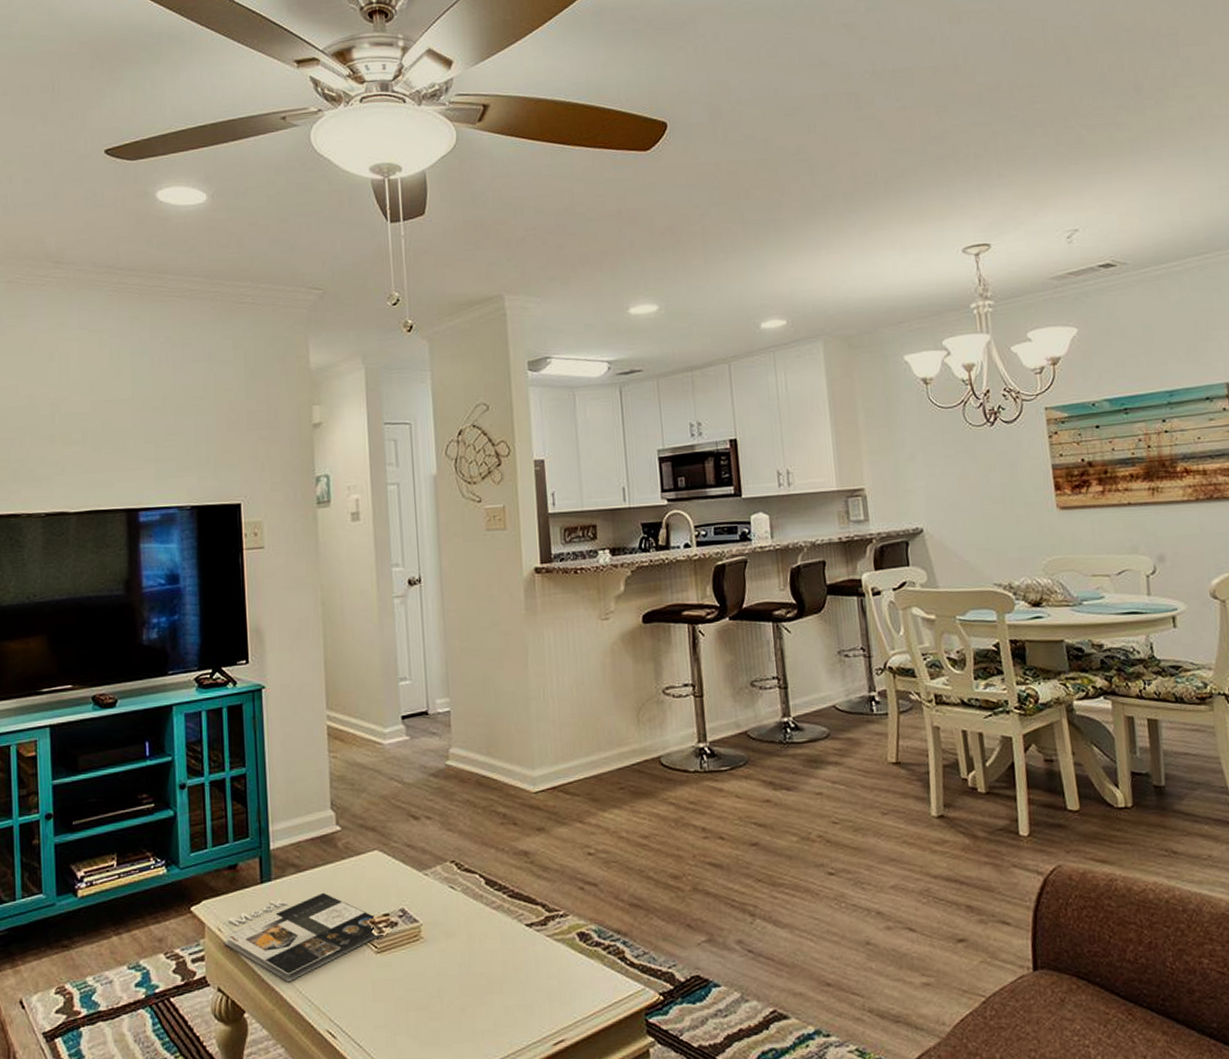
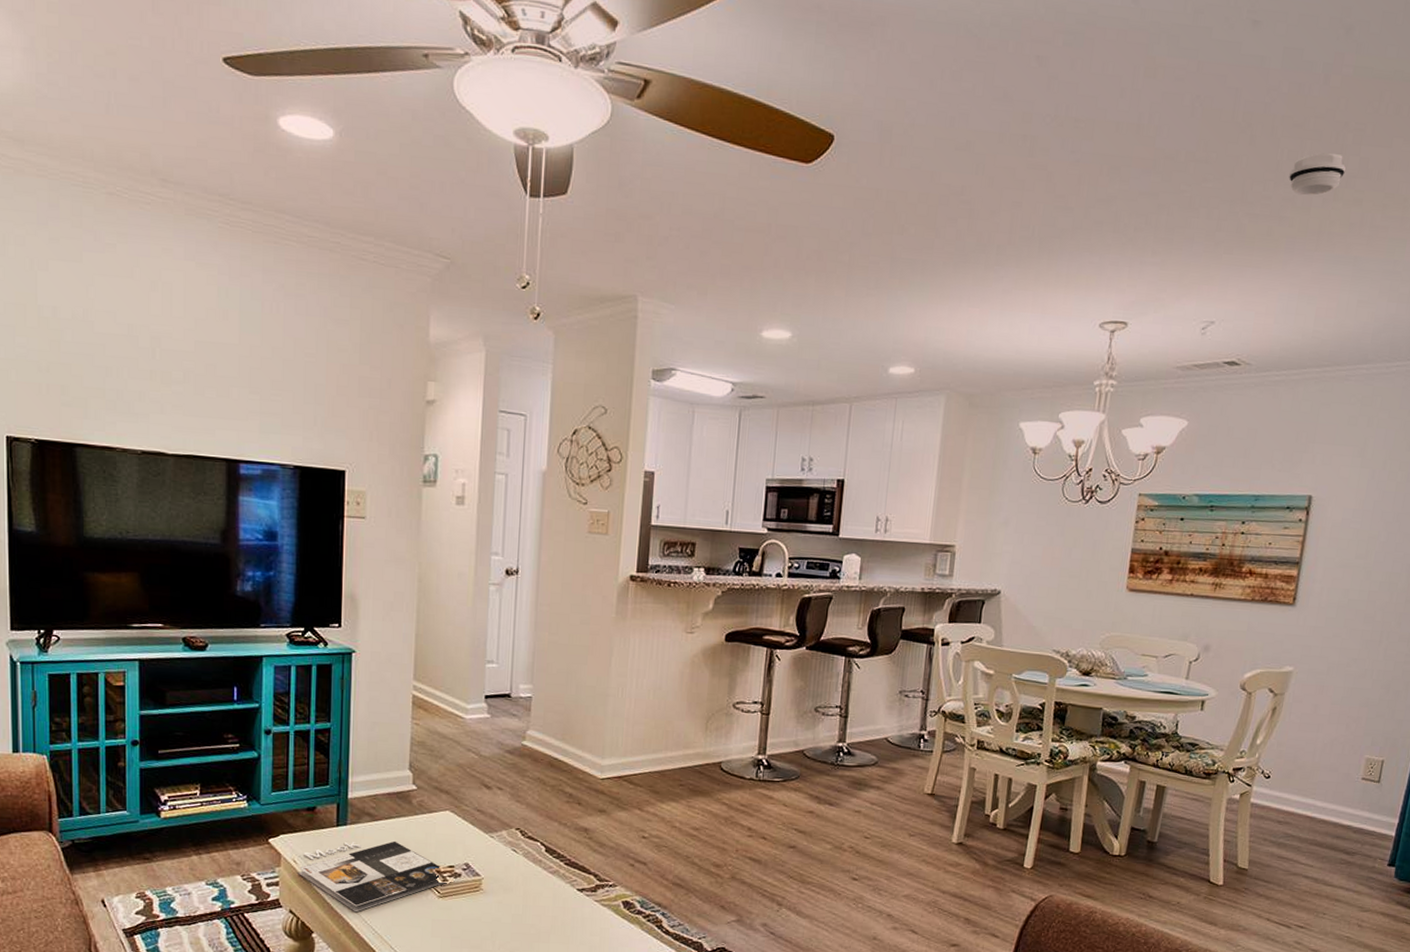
smoke detector: none [1114,59,1171,100] -> present [1289,153,1347,195]

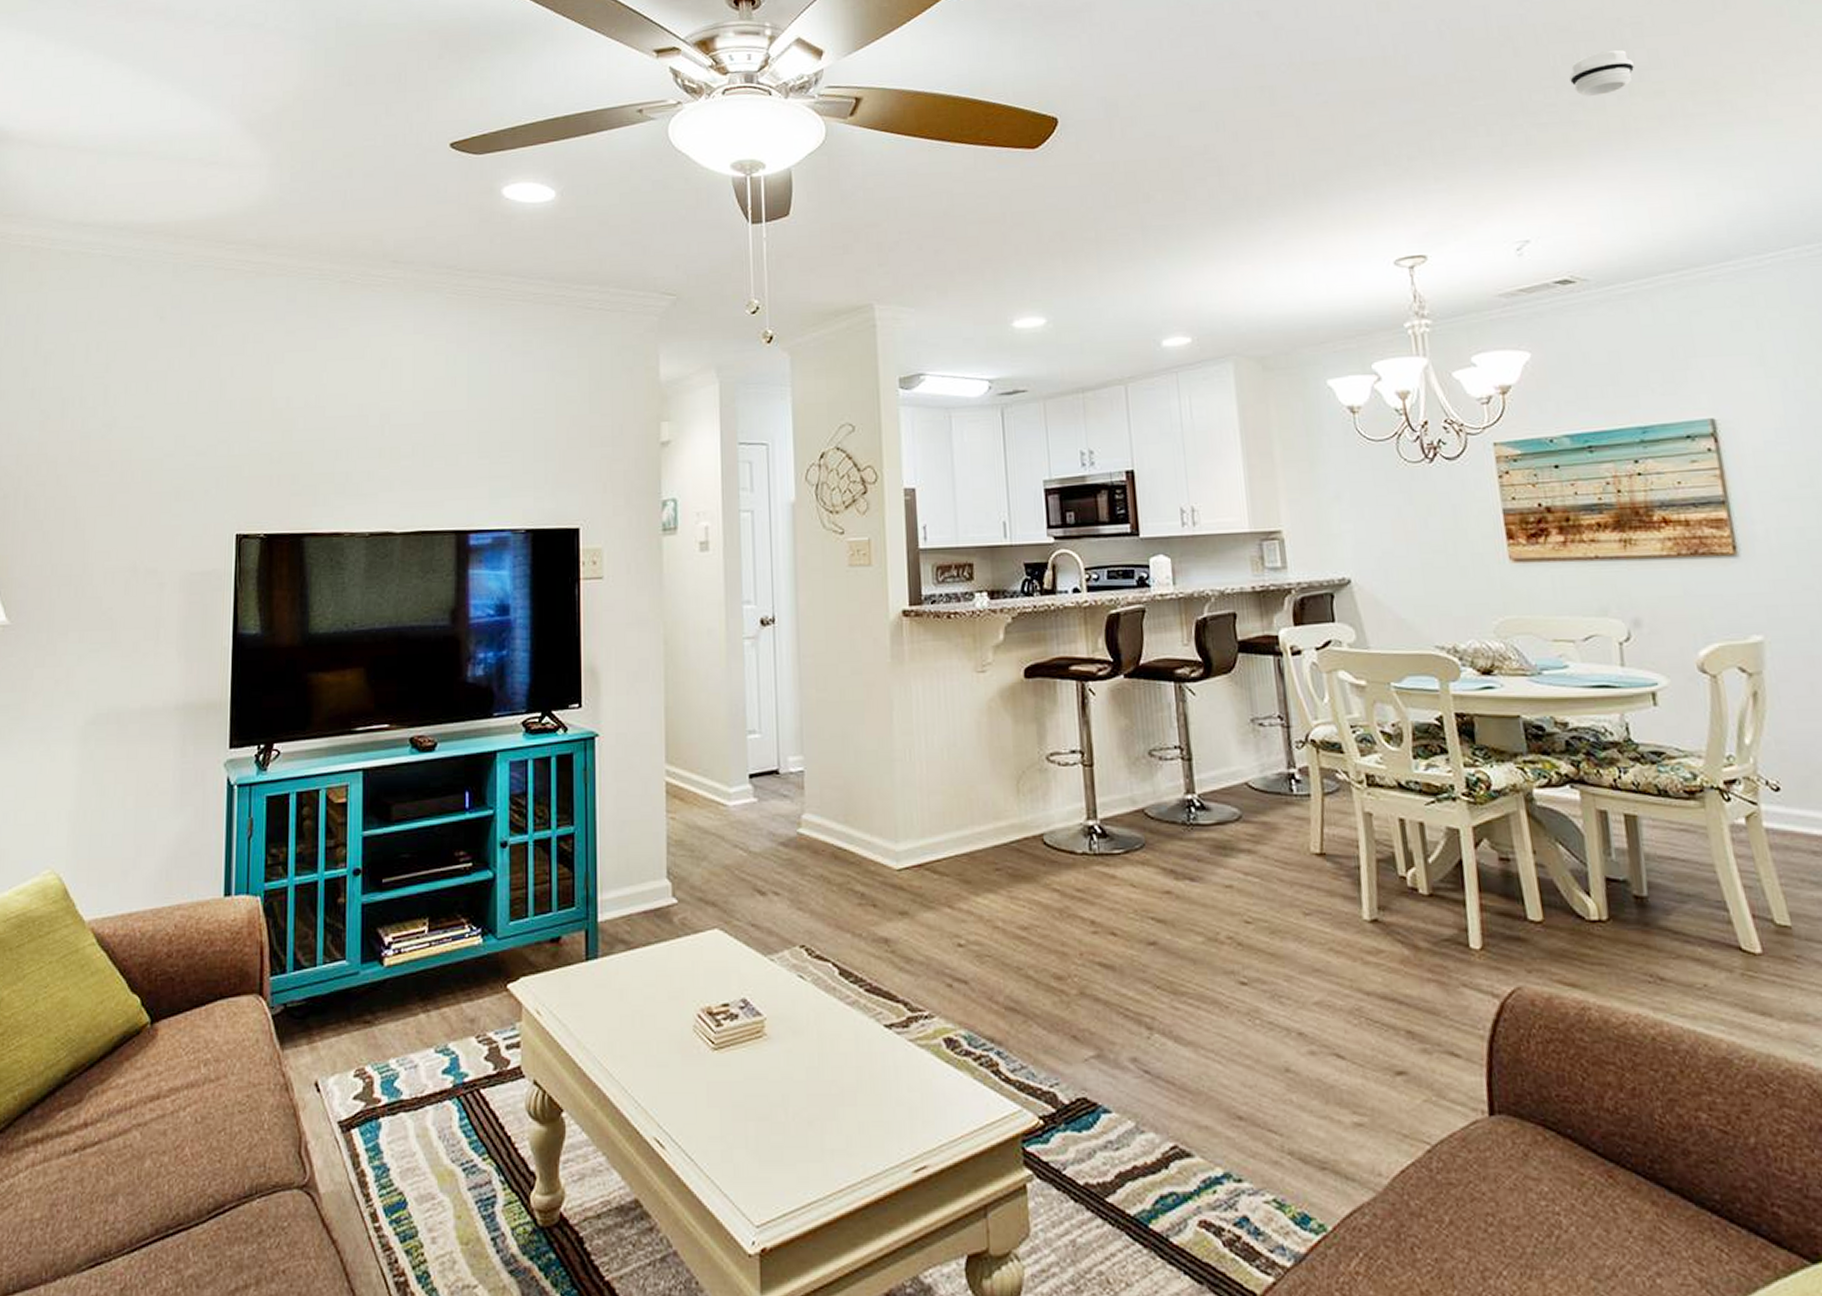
magazine: present [298,841,445,913] -> none [542,974,719,1079]

